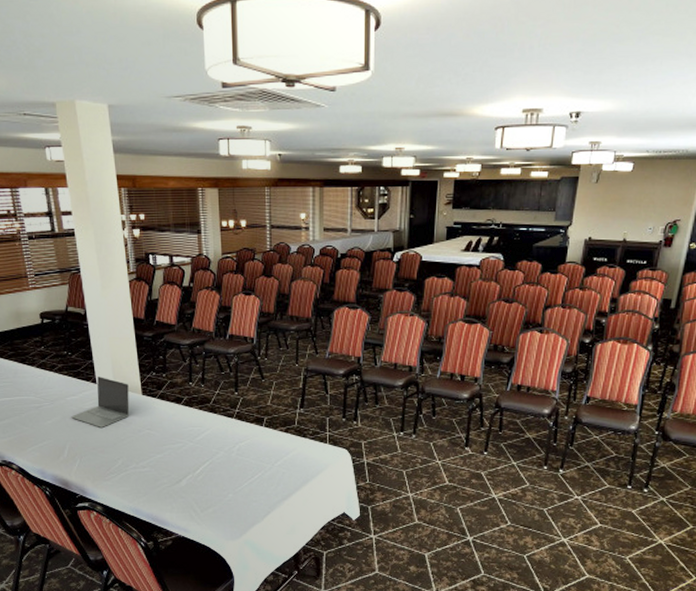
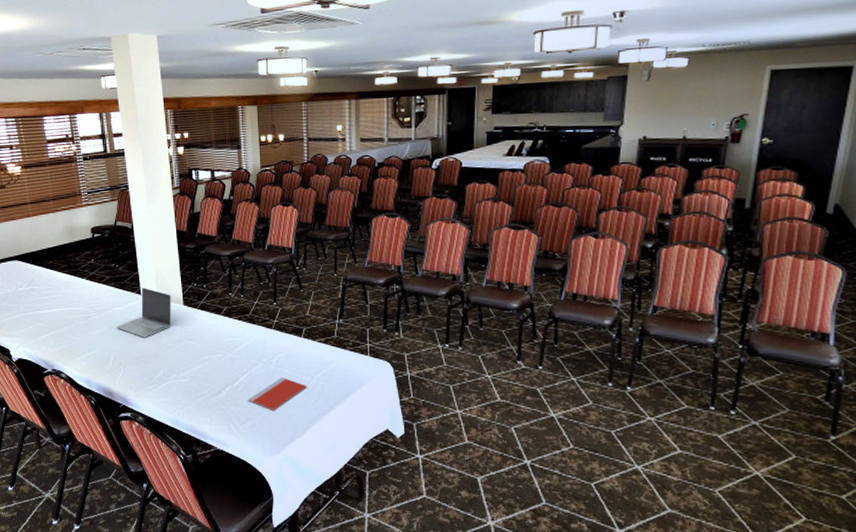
notebook: none [209,466,268,498] -> present [248,377,307,411]

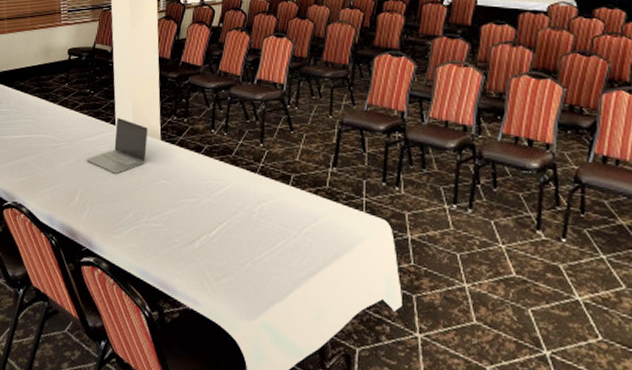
notebook: present [248,377,307,411] -> none [224,230,292,269]

